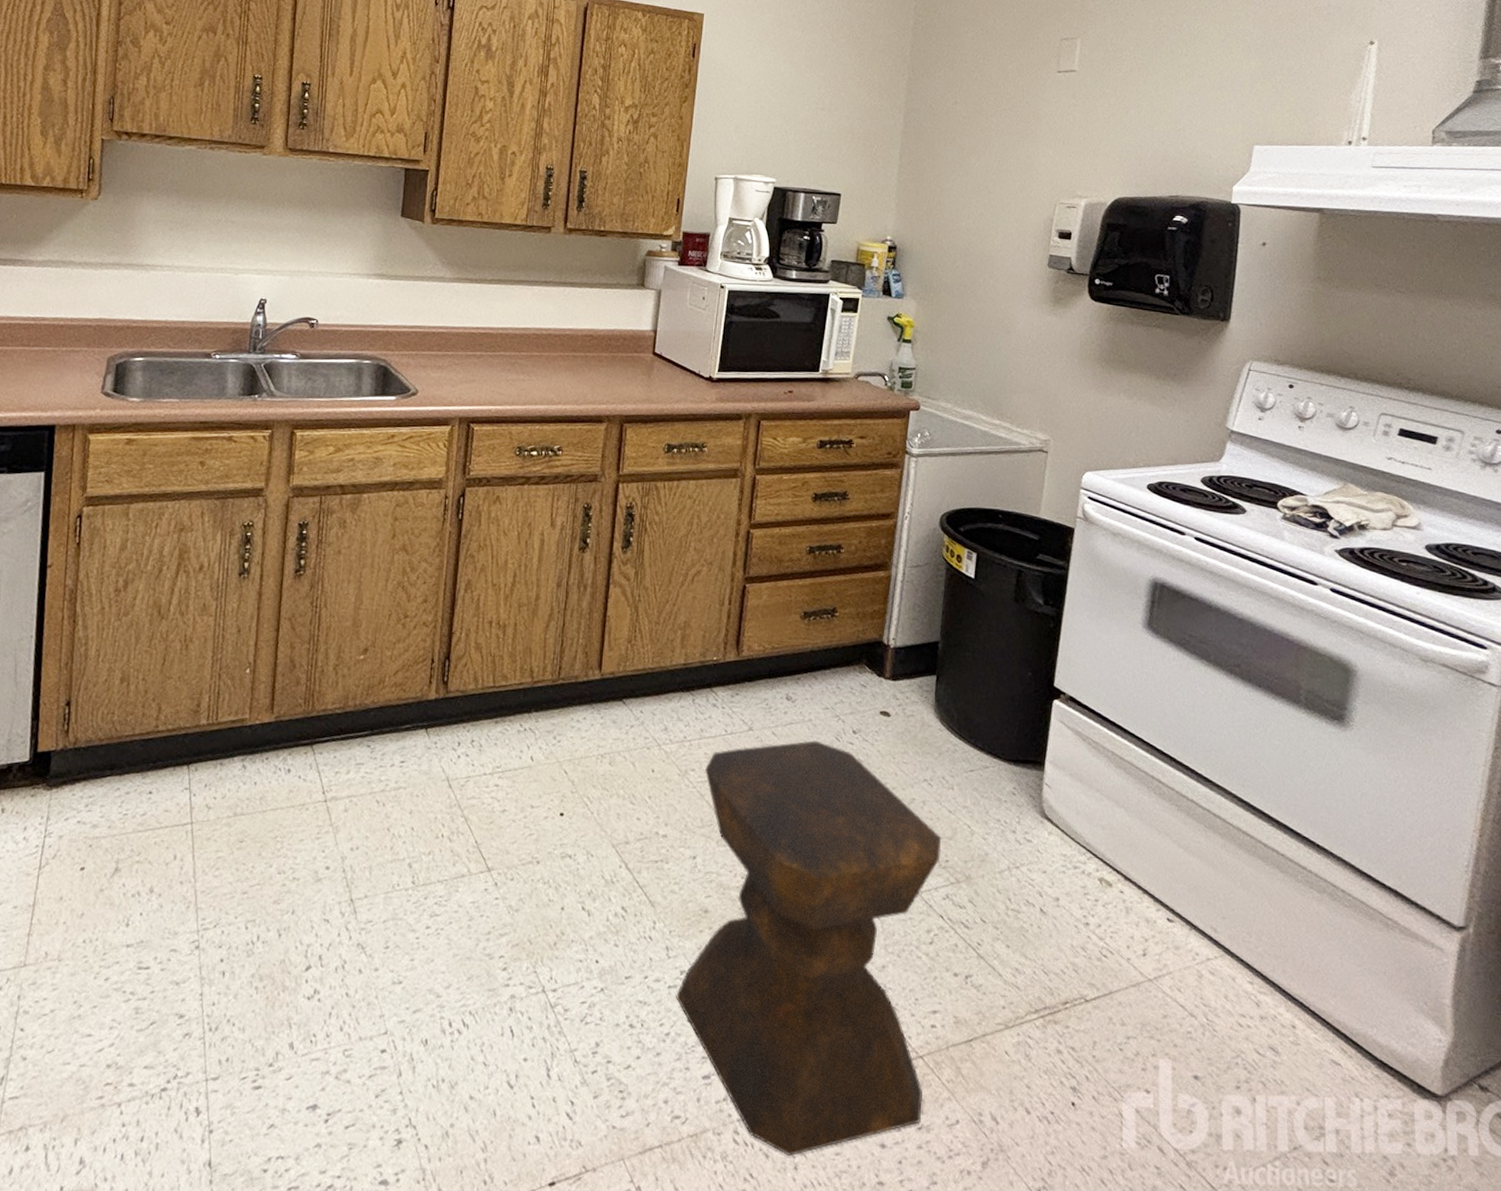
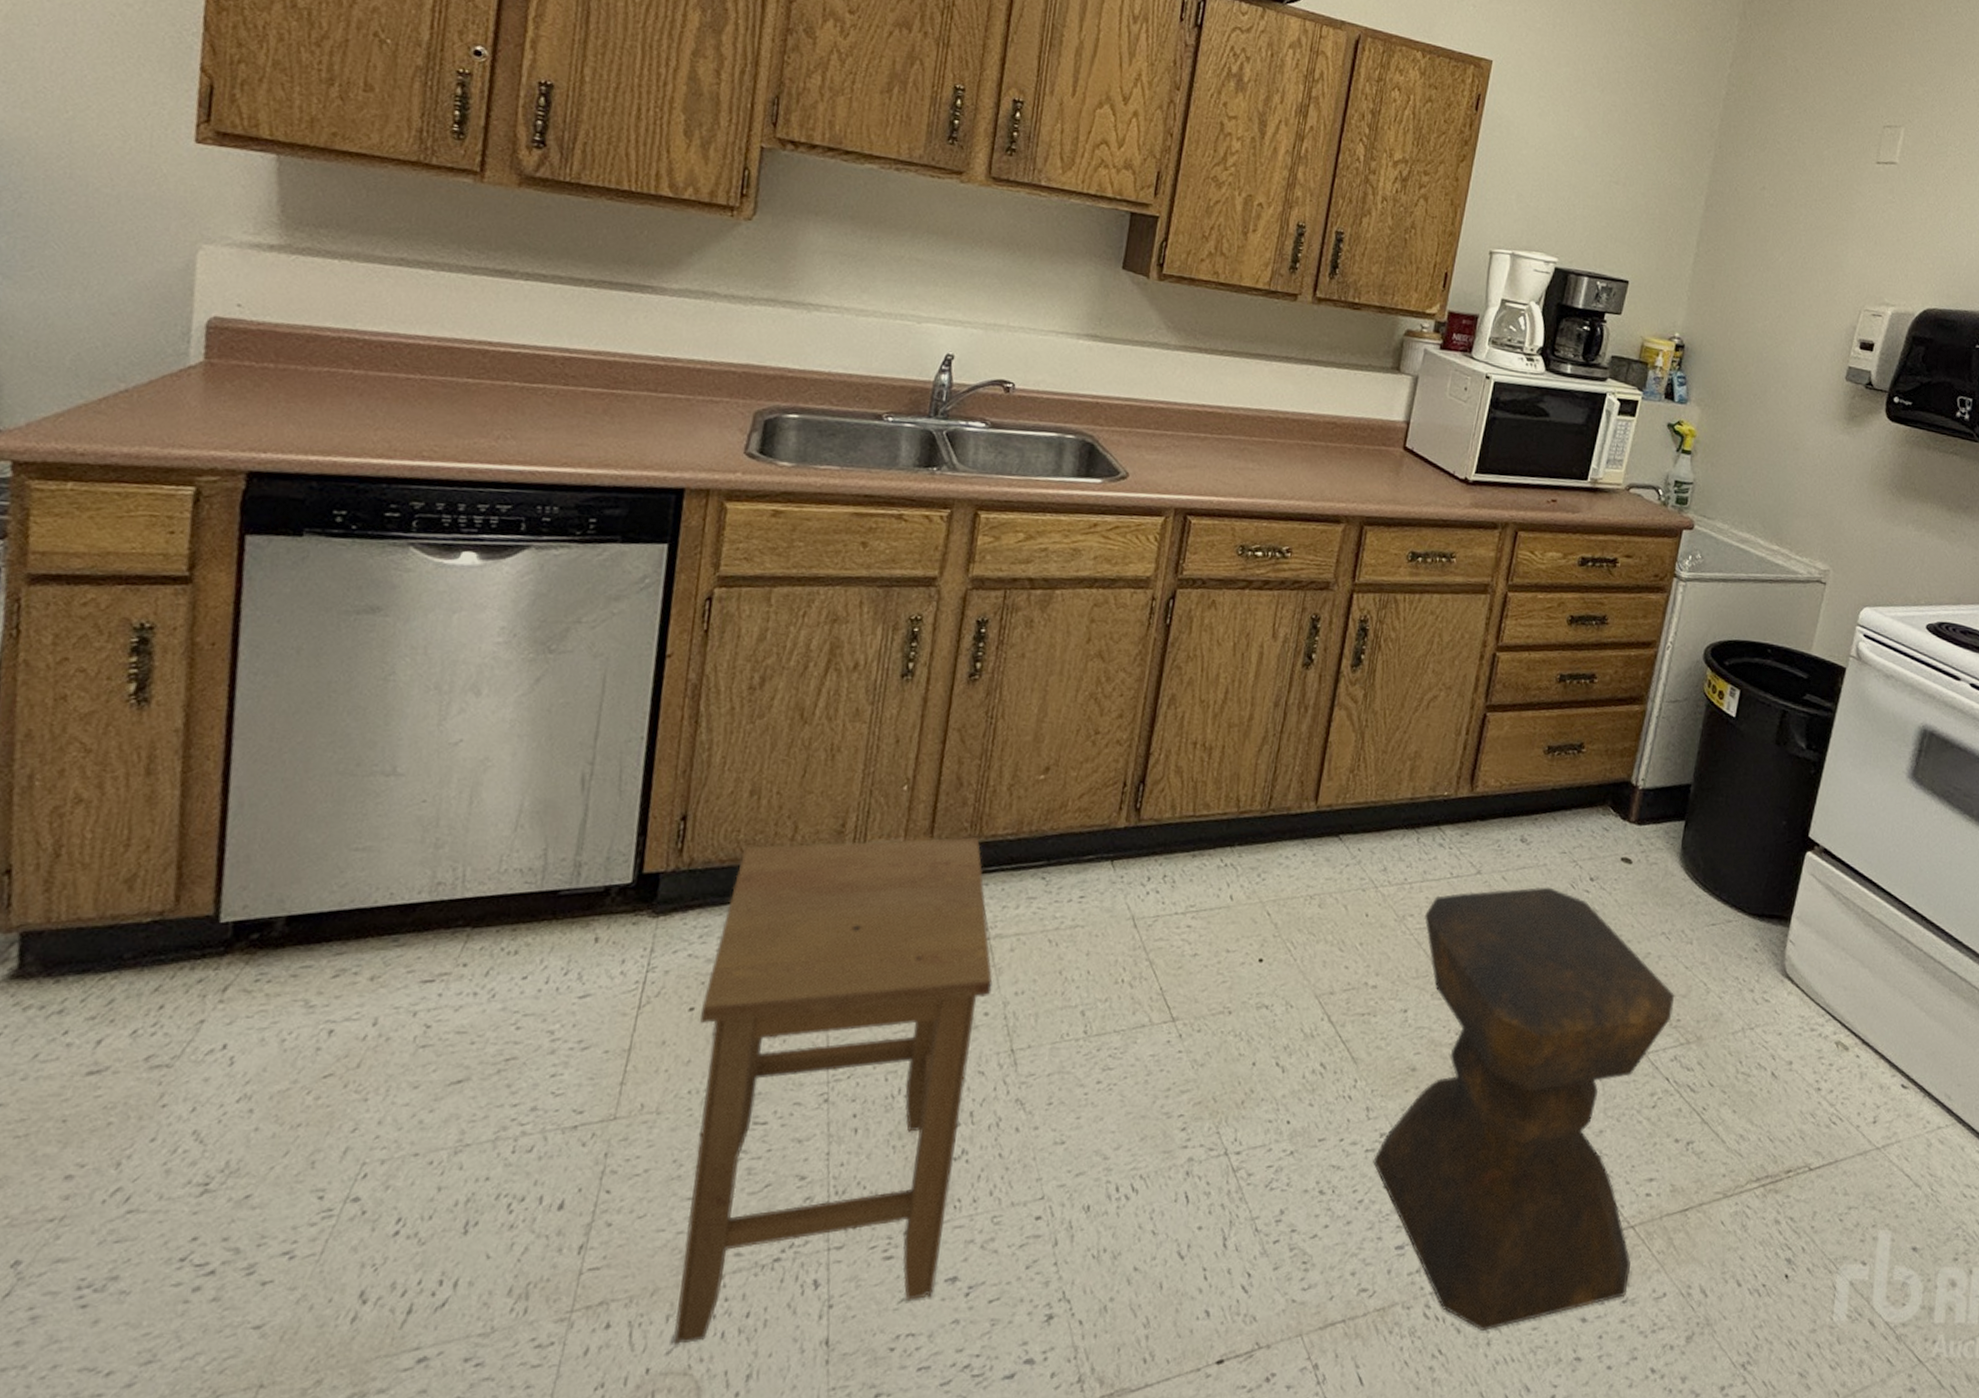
stool: none [81,711,331,1165] -> present [673,836,993,1344]

